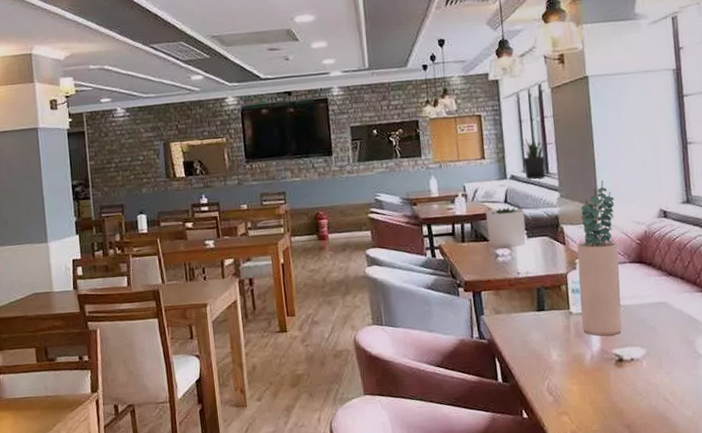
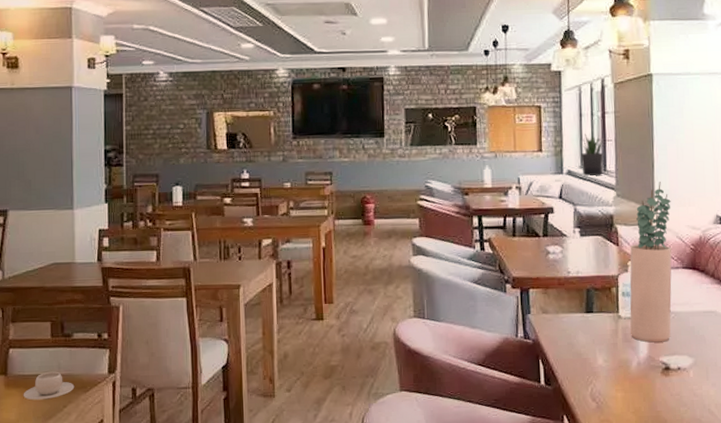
teacup: none [15,393,62,421] -> present [23,371,75,401]
planter: present [486,207,526,248] -> none [539,203,579,245]

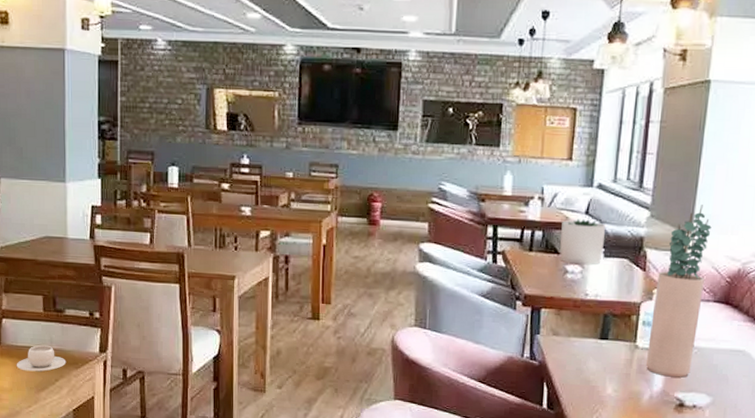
planter: none [539,203,579,245] -> present [560,219,605,265]
planter: present [581,134,604,177] -> none [615,144,643,193]

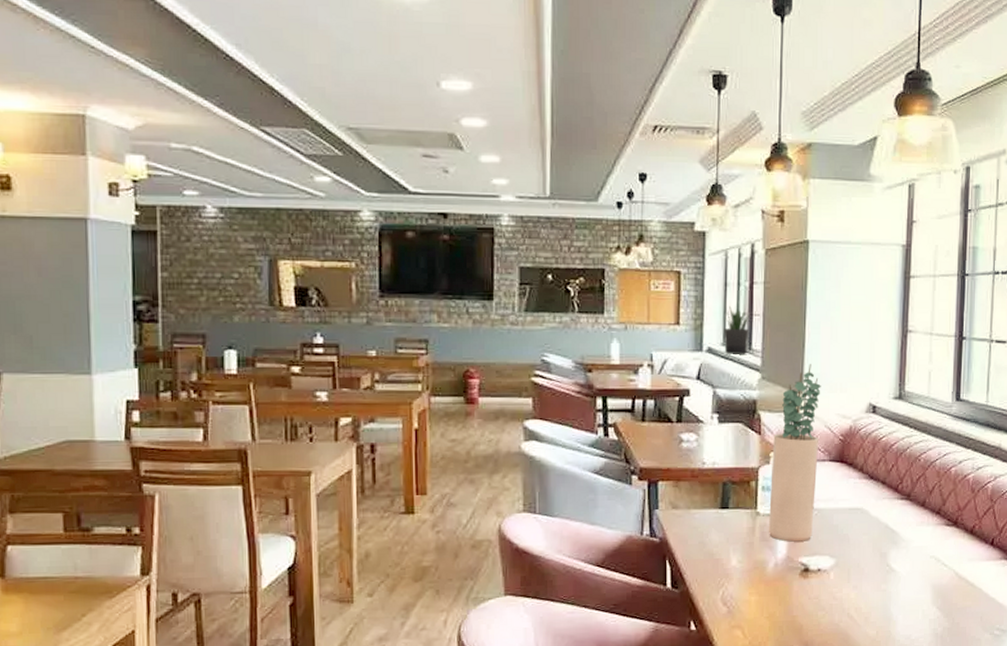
teacup: present [16,344,67,372] -> none [27,573,97,608]
planter: present [560,219,605,265] -> none [674,384,717,433]
planter: none [615,144,643,193] -> present [724,306,750,356]

